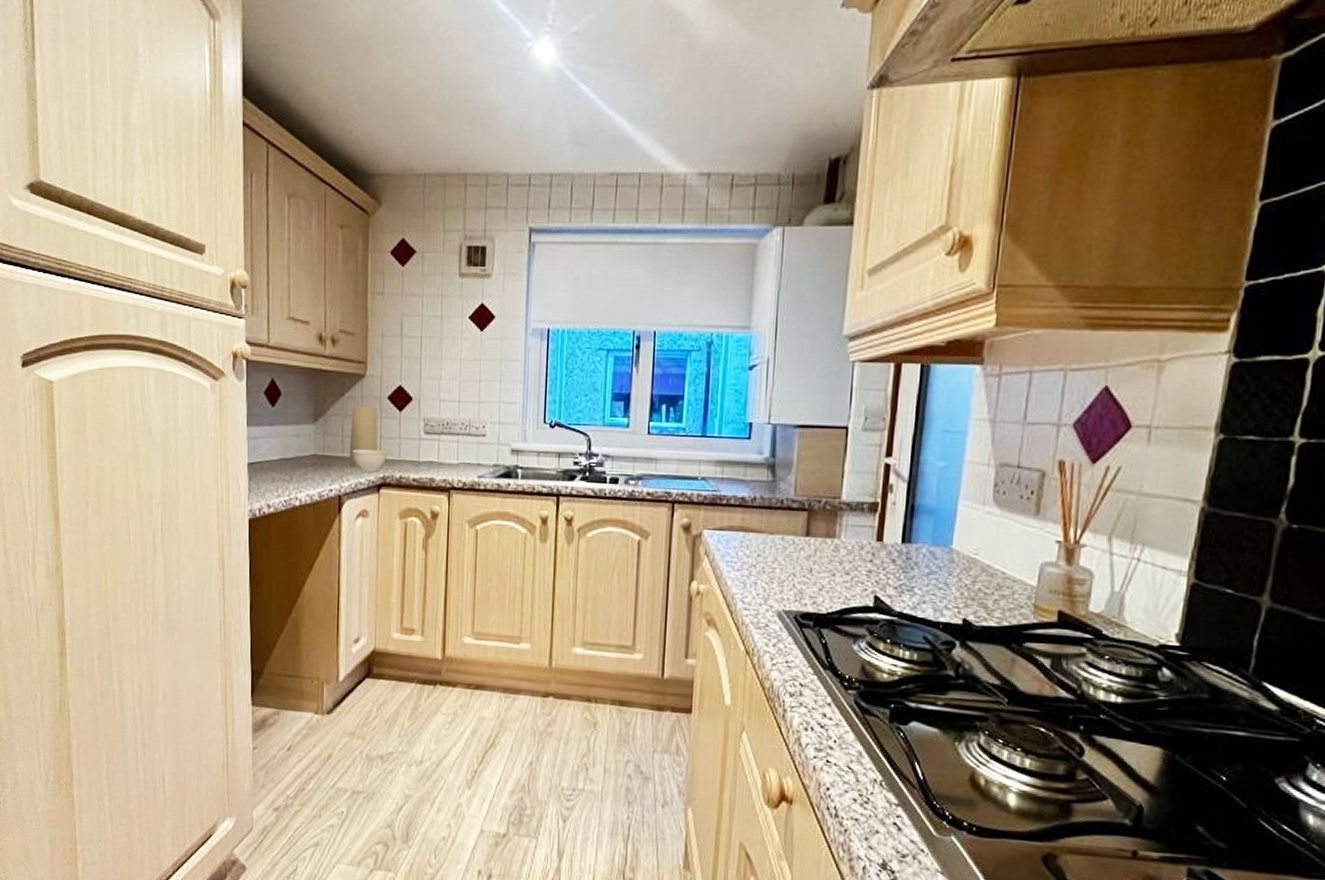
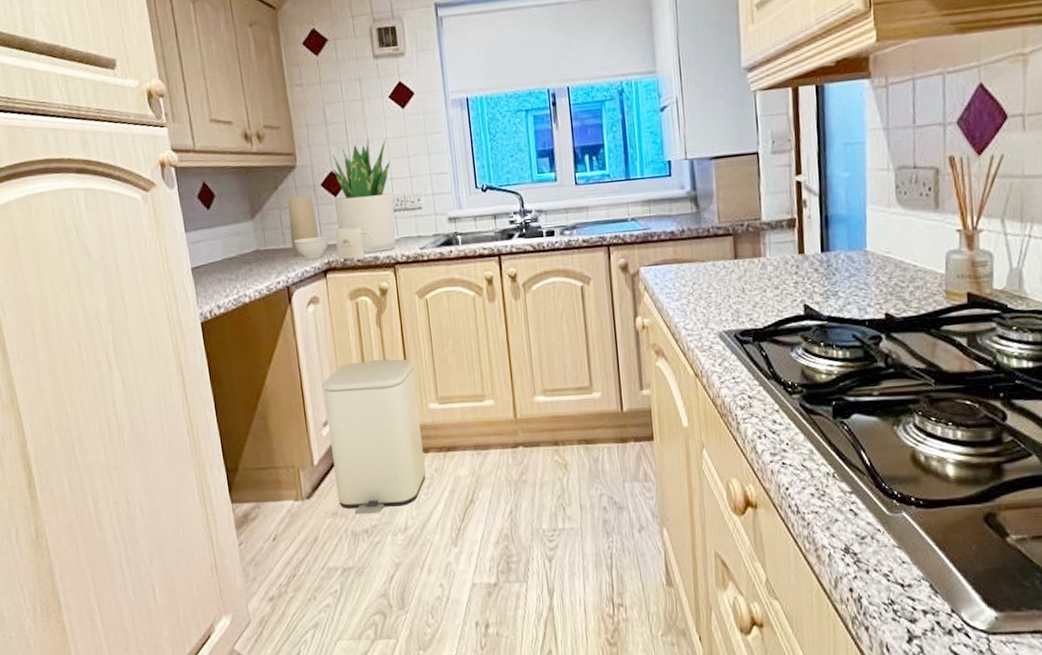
pedal bin: none [358,582,454,741] -> present [323,359,426,515]
mug: none [394,444,432,477] -> present [335,226,374,260]
planter: none [399,358,461,474] -> present [332,138,397,253]

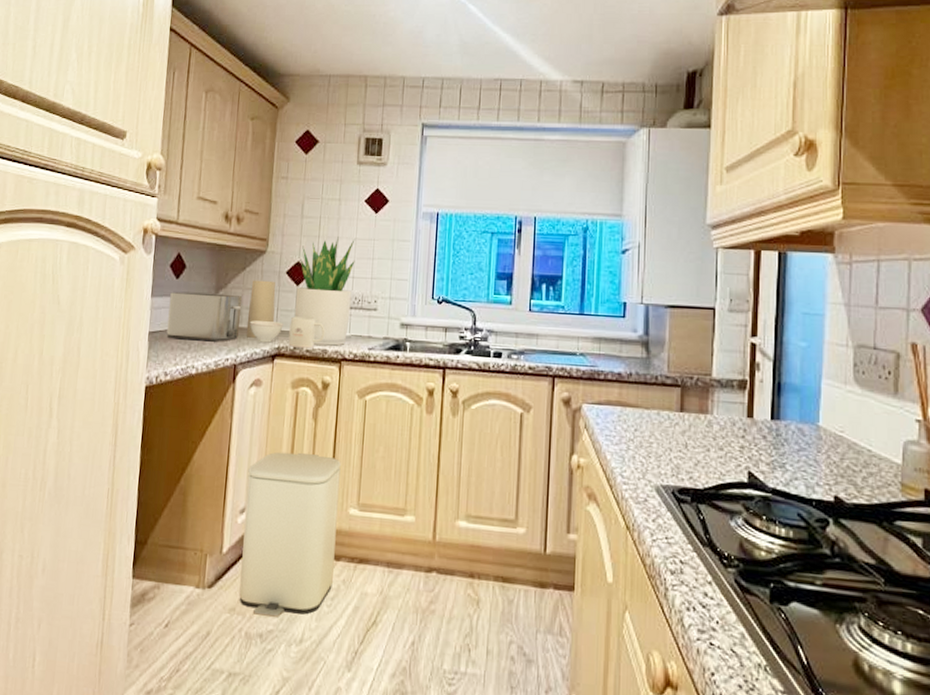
toaster: none [204,215,286,271] -> present [166,291,242,342]

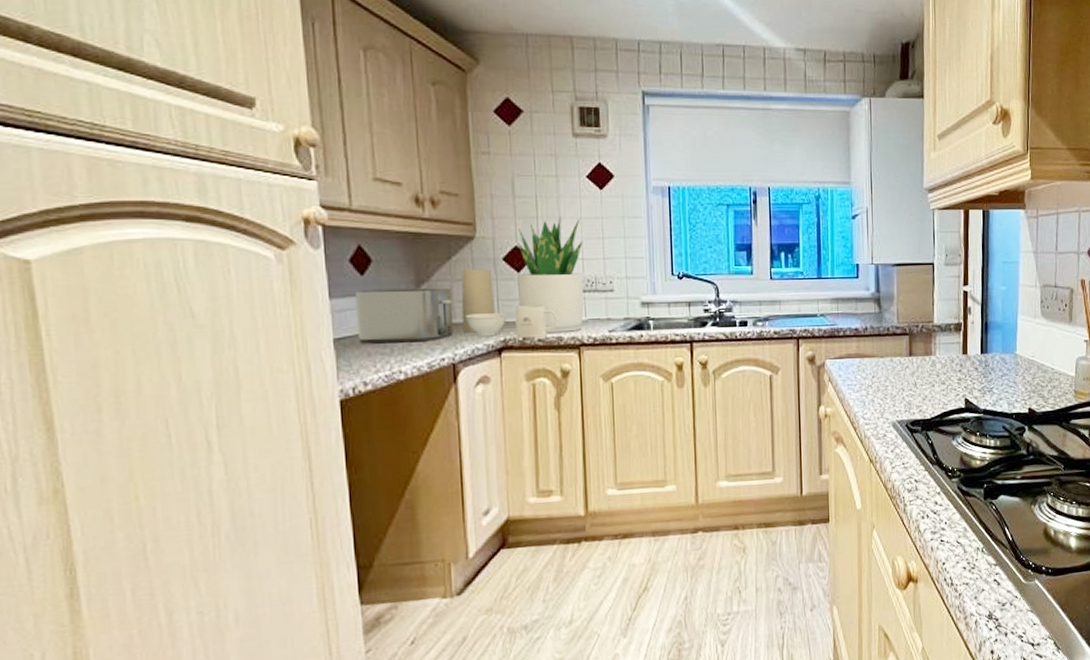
pedal bin: present [239,451,341,618] -> none [487,443,598,610]

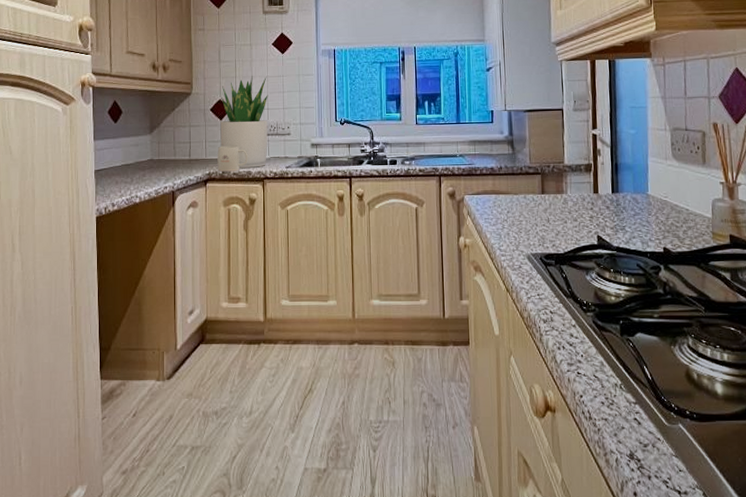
toaster: present [355,287,454,343] -> none [110,132,175,174]
canister: present [461,269,496,333] -> none [180,118,204,167]
bowl: present [465,313,507,337] -> none [182,152,212,170]

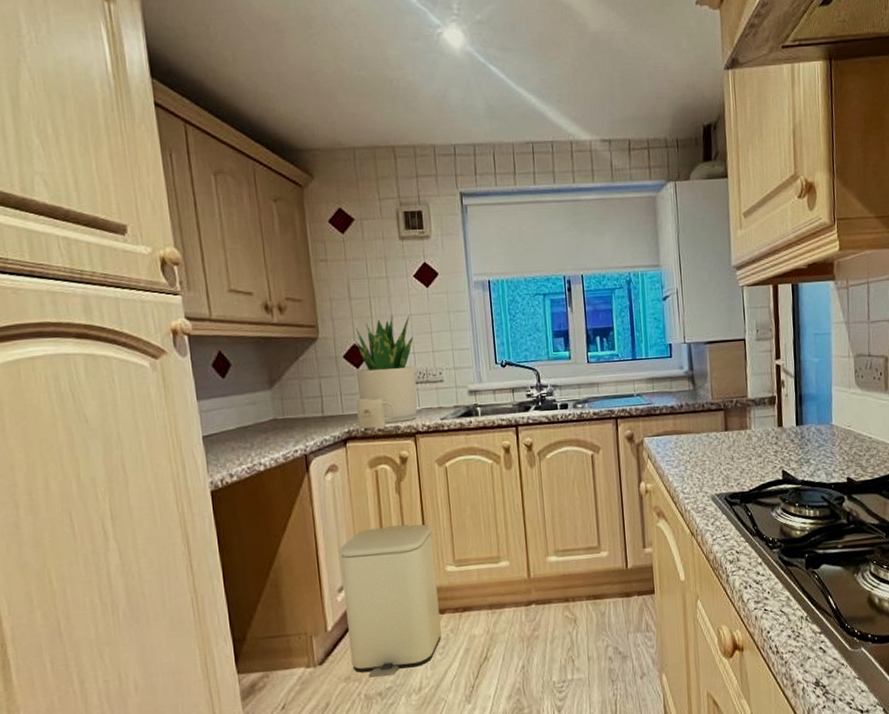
pedal bin: none [193,258,273,397] -> present [339,524,442,678]

